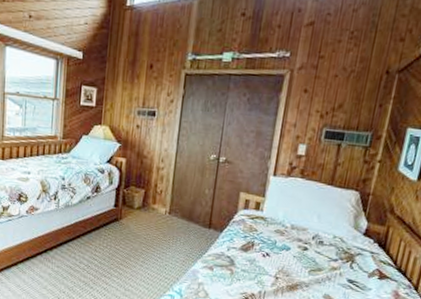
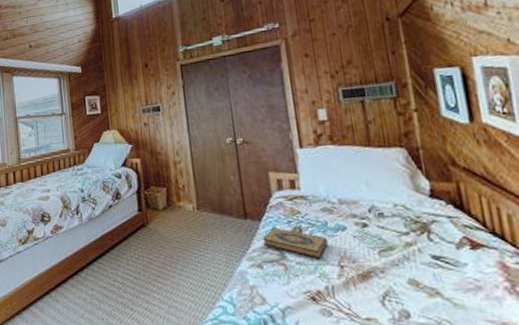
hardback book: none [219,239,273,270] -> present [263,227,329,259]

